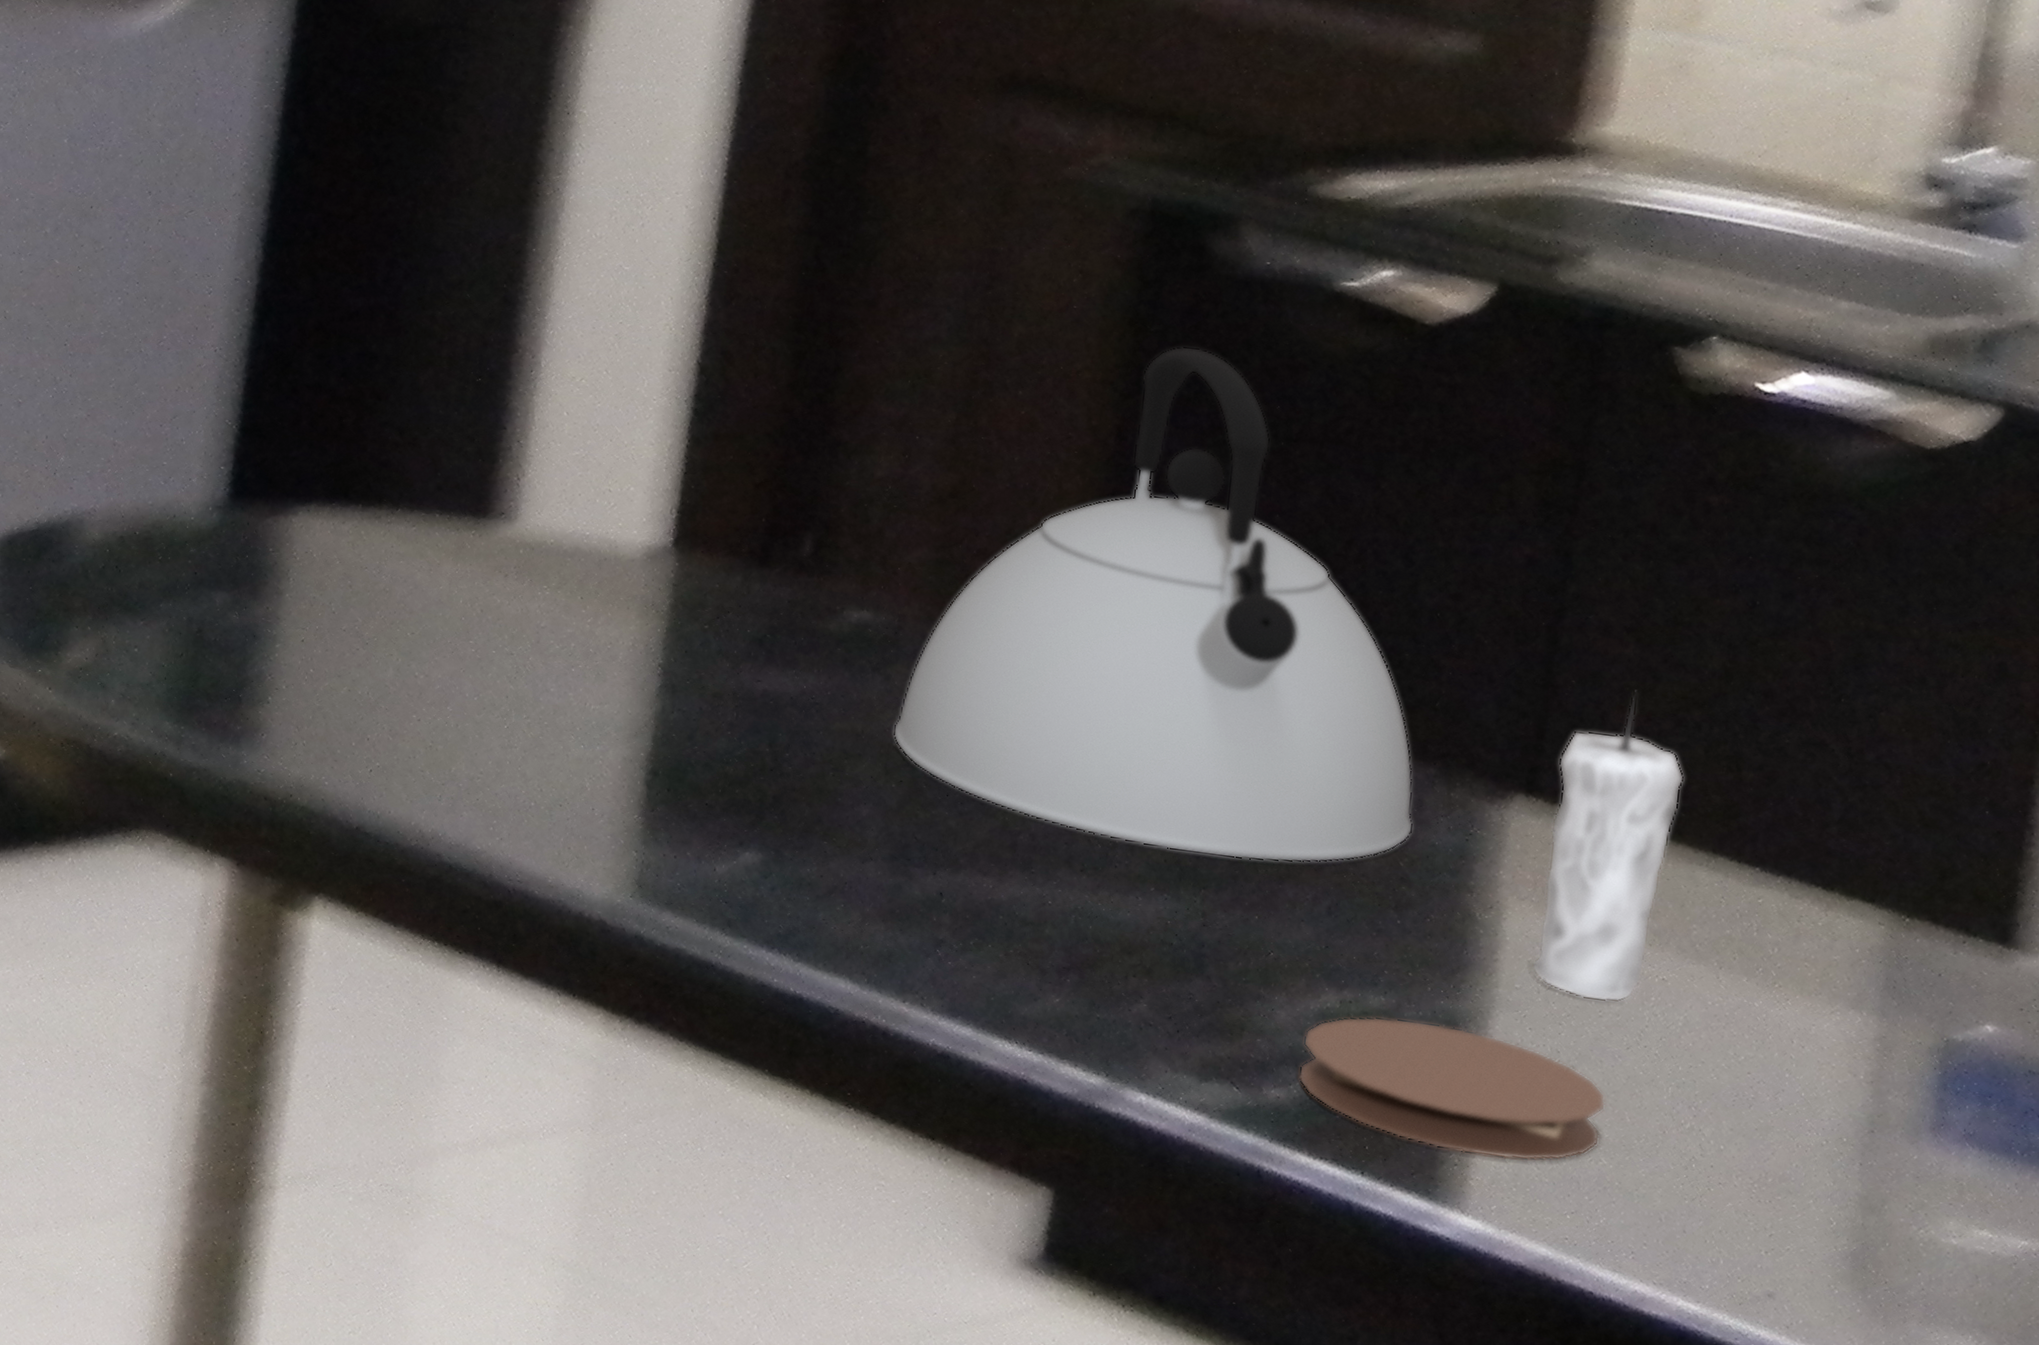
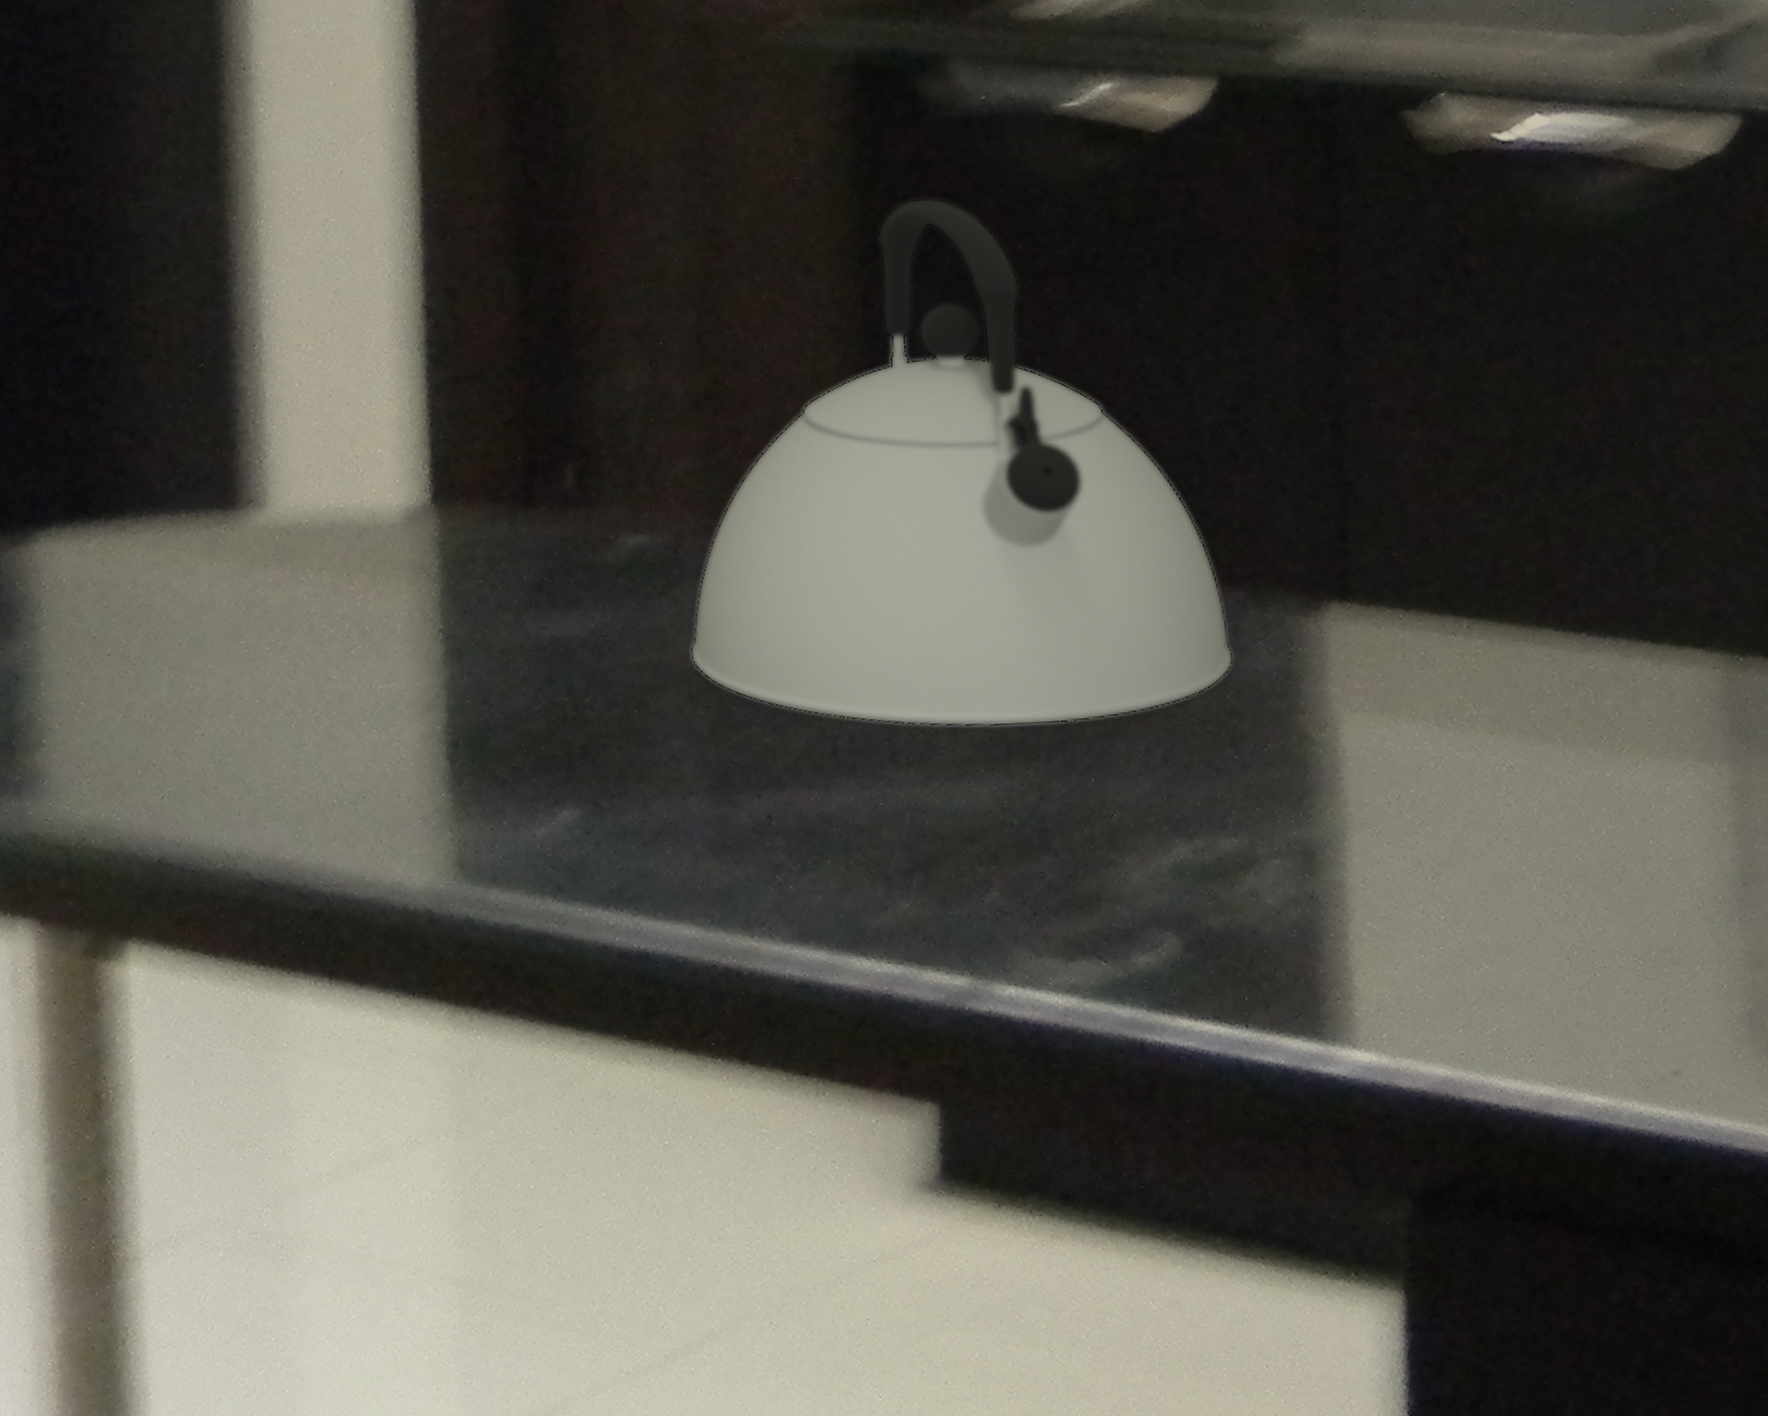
coaster: present [1298,1016,1606,1162] -> none [1162,856,1478,986]
candle: present [1531,690,1685,1003] -> none [1366,472,1495,802]

